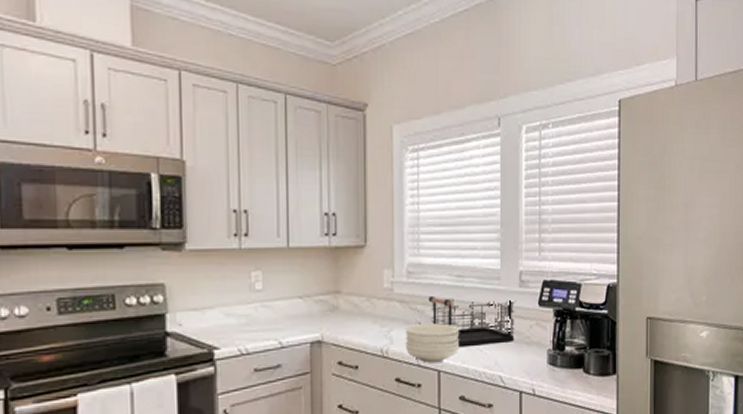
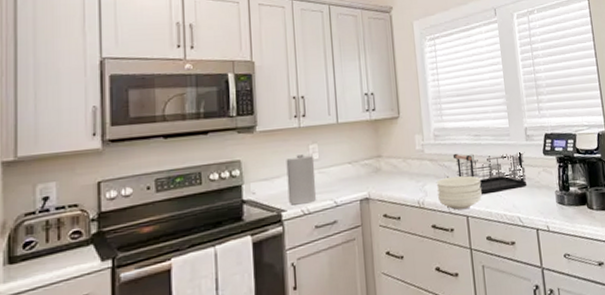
paper towel holder: none [221,282,258,343] -> present [286,154,317,205]

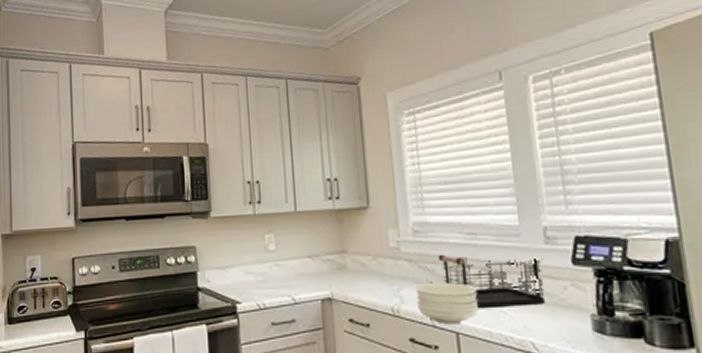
paper towel holder: present [286,154,317,205] -> none [240,244,273,298]

